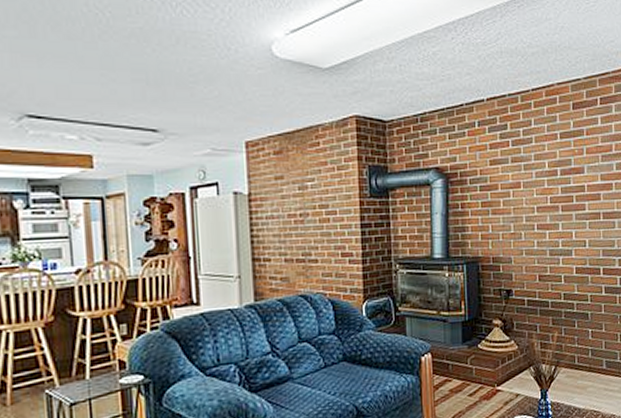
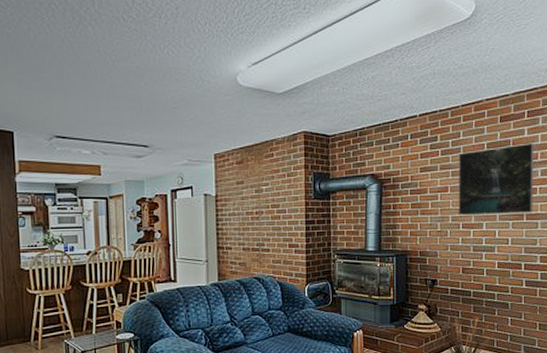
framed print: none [530,133,610,214] -> present [458,143,534,215]

